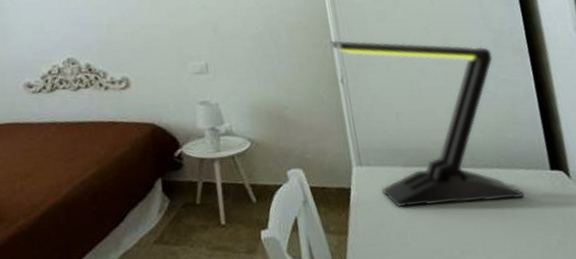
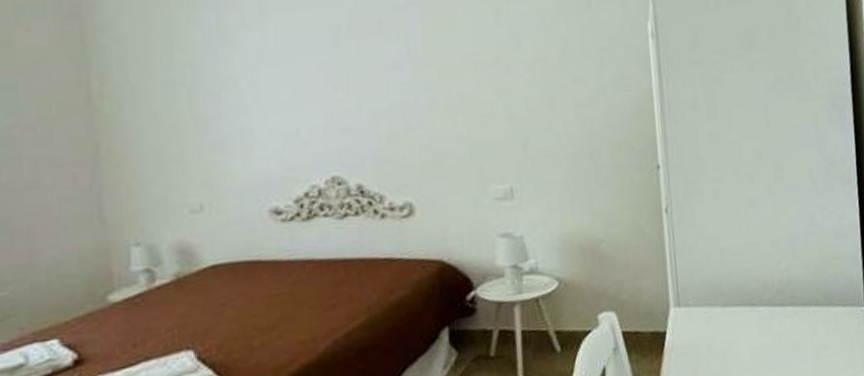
desk lamp: present [329,40,525,208] -> none [655,164,839,352]

